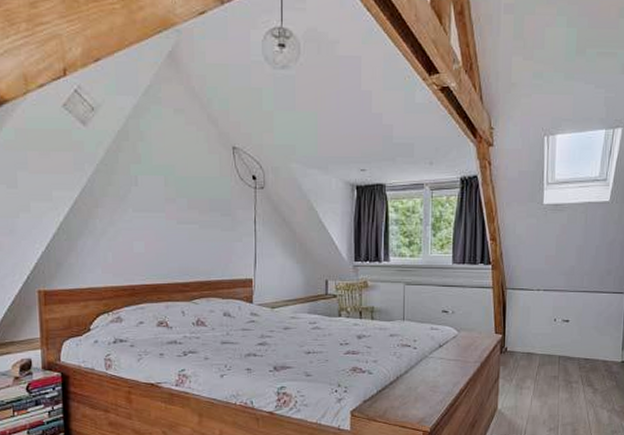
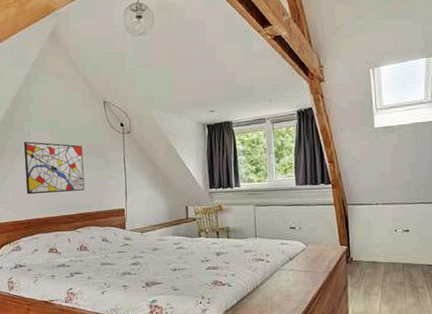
wall art: none [129,189,205,255] -> present [24,141,85,195]

